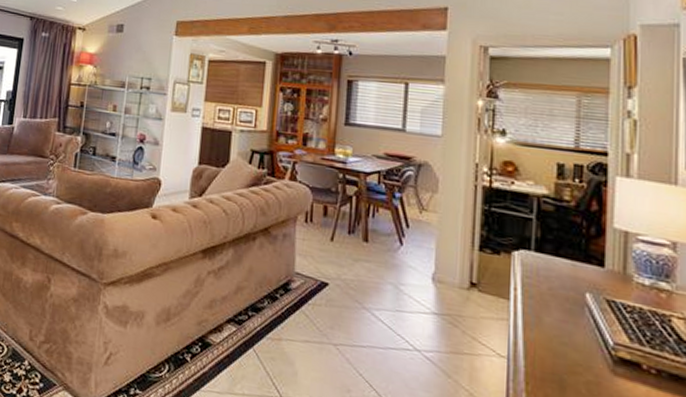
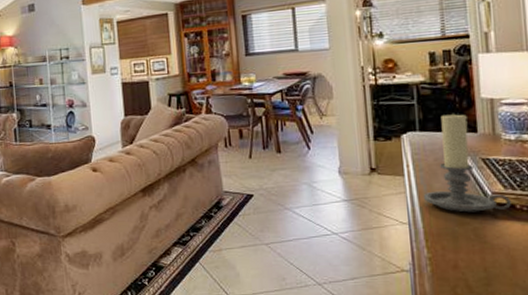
candle holder: none [529,238,636,367] -> present [423,113,511,213]

